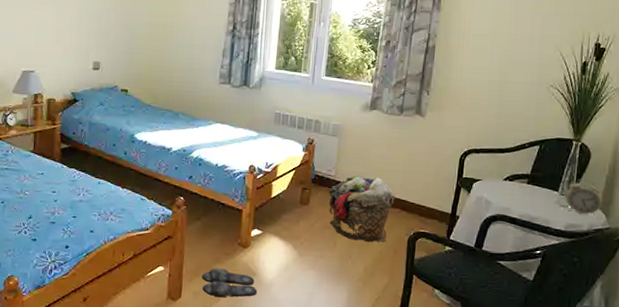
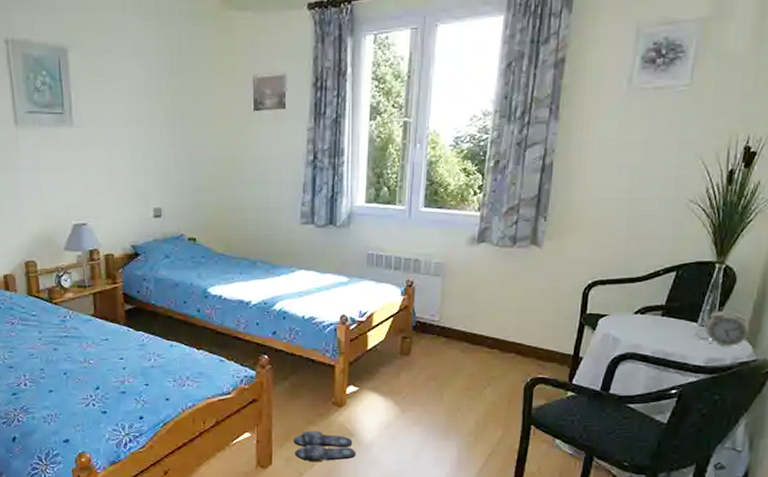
laundry basket: present [328,175,396,243] -> none [432,319,510,393]

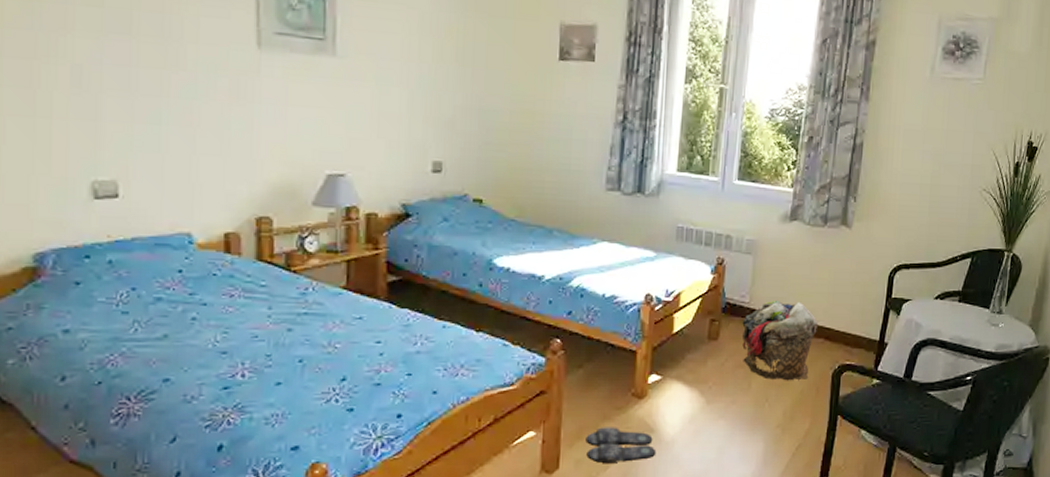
laundry basket: none [432,319,510,393] -> present [741,301,819,381]
alarm clock: present [705,306,748,348] -> none [996,293,1031,335]

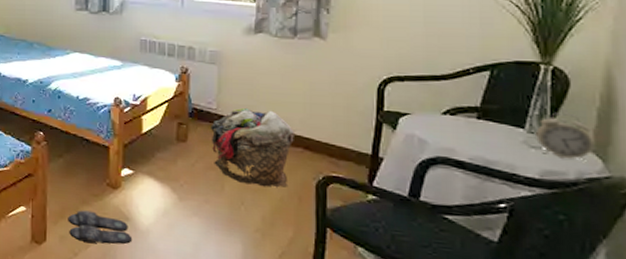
alarm clock: none [996,293,1031,335] -> present [536,112,594,161]

